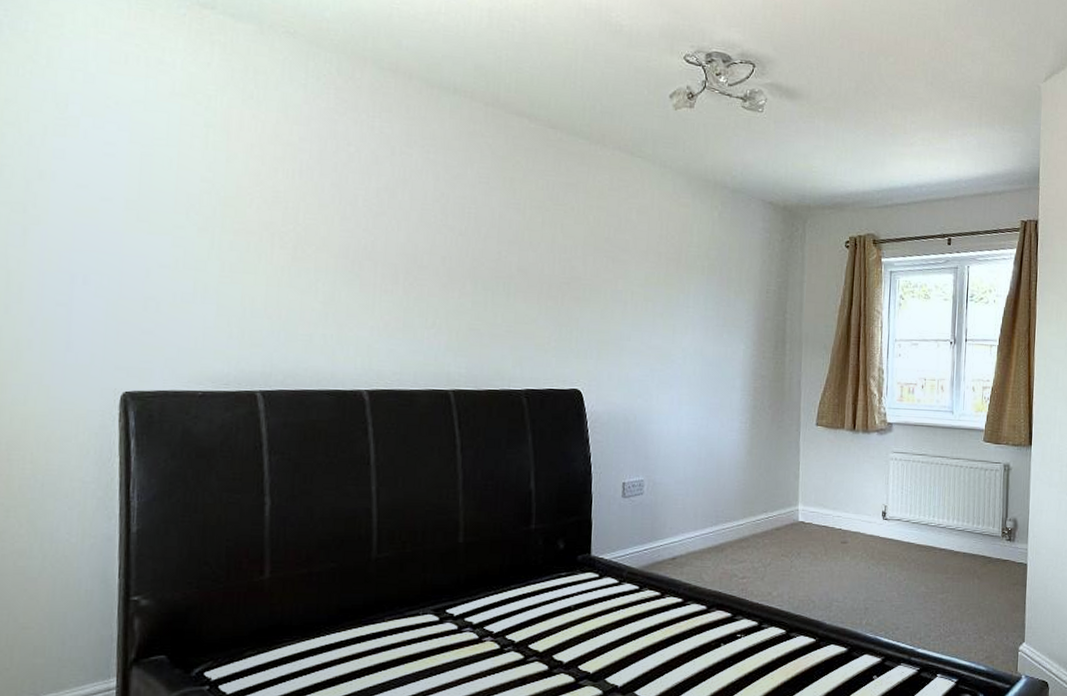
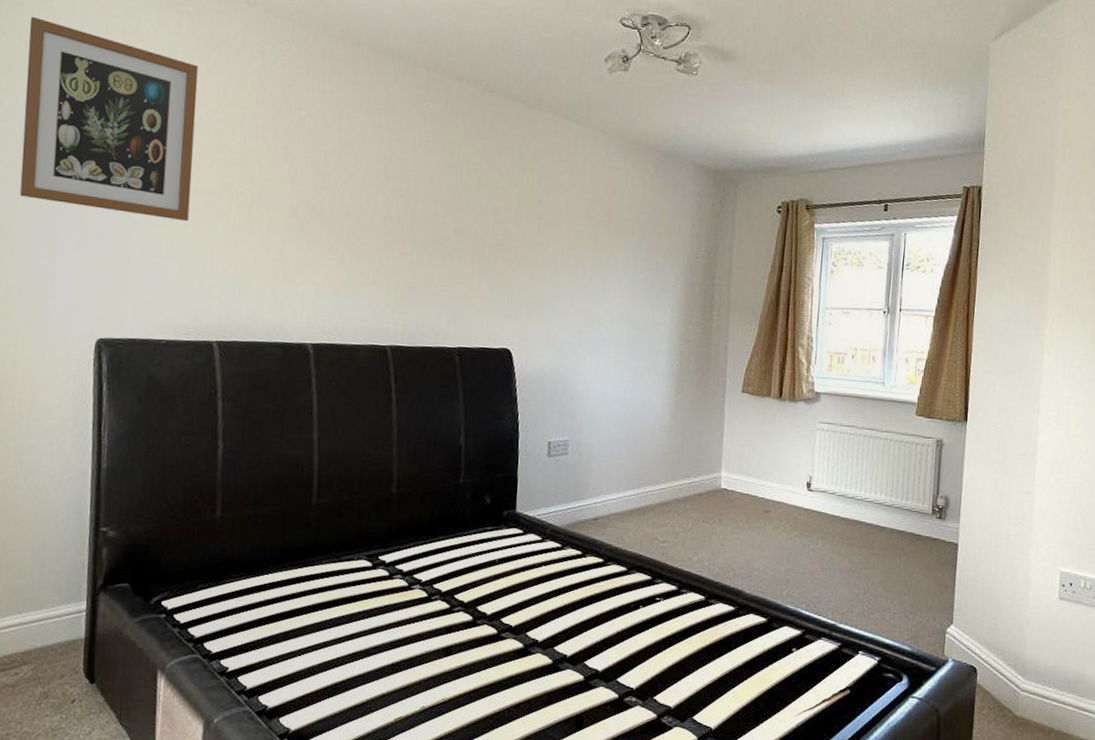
wall art: none [27,43,233,264] -> present [20,16,198,222]

